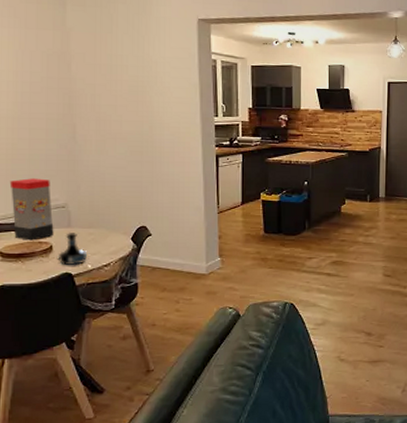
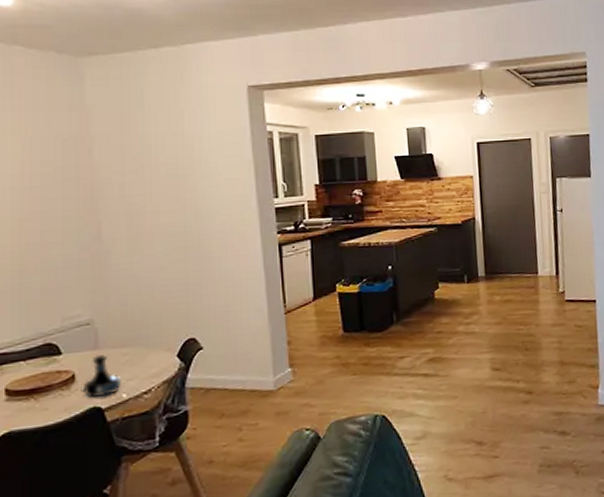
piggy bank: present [9,178,54,241] -> none [16,291,76,371]

